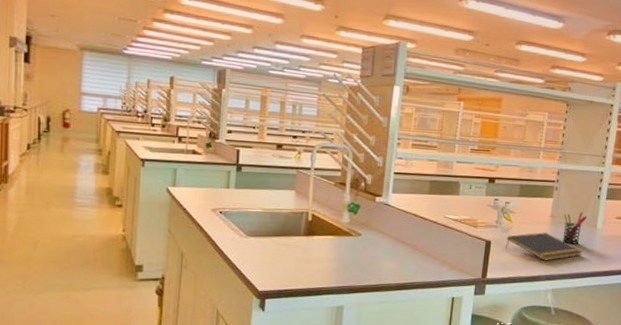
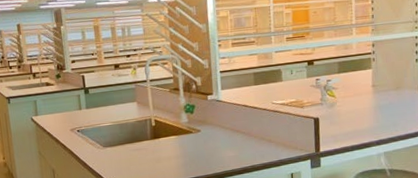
notepad: present [505,232,583,261] -> none [333,102,409,128]
pen holder: present [562,212,587,244] -> none [384,77,408,109]

